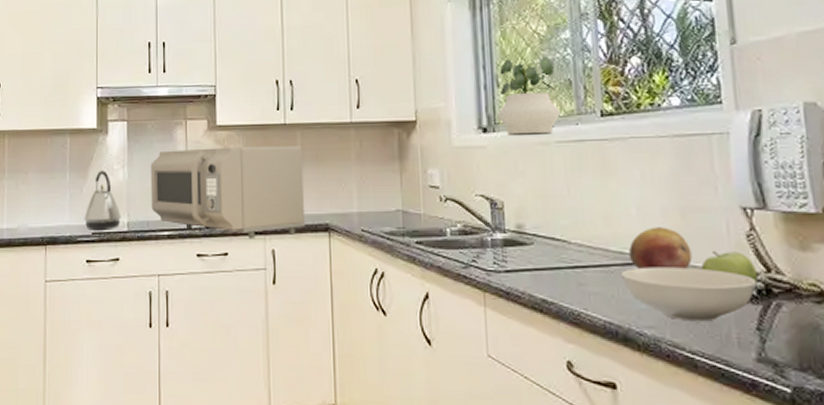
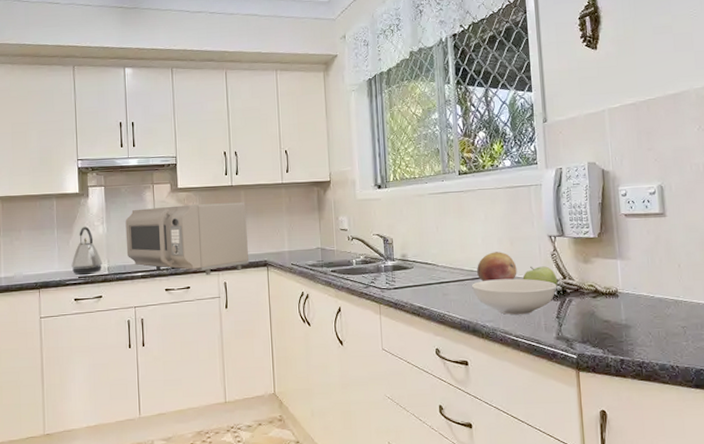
potted plant: present [494,56,560,137] -> none [386,131,432,191]

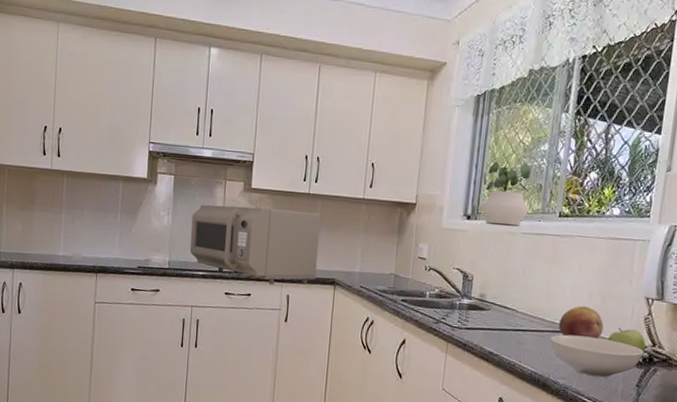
kettle: present [71,226,102,275] -> none [131,215,164,266]
potted plant: none [386,131,432,191] -> present [480,162,531,227]

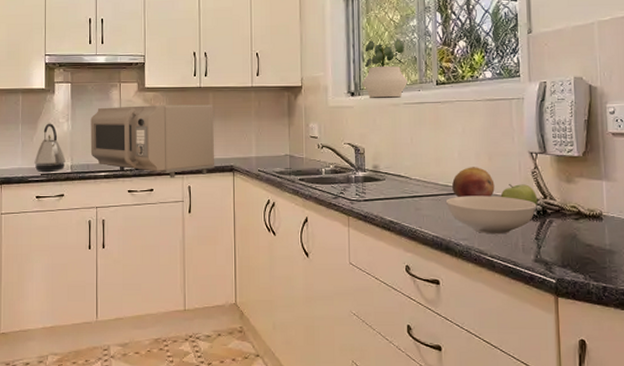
kettle: none [131,215,164,266] -> present [34,123,65,172]

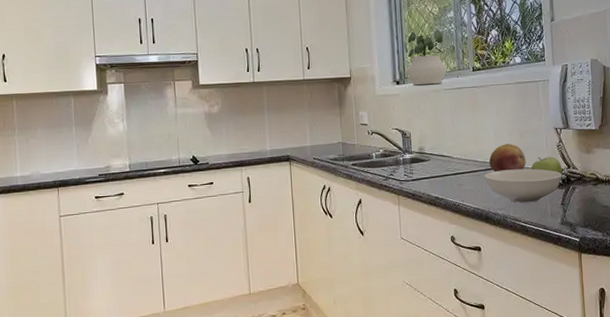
kettle: present [34,123,65,172] -> none [91,124,123,173]
microwave: present [90,104,215,178] -> none [146,98,272,171]

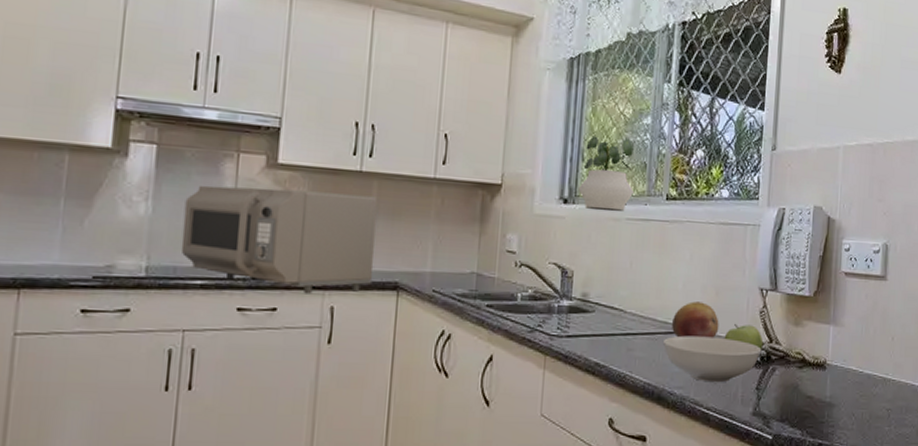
microwave: none [146,98,272,171] -> present [181,185,378,295]

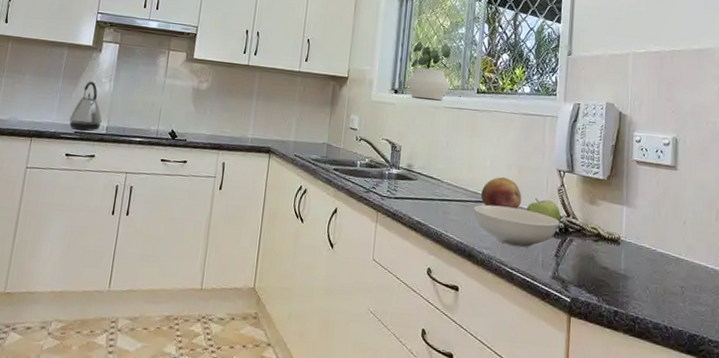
kettle: none [82,200,138,275] -> present [69,81,102,131]
microwave: present [181,185,378,295] -> none [128,72,259,153]

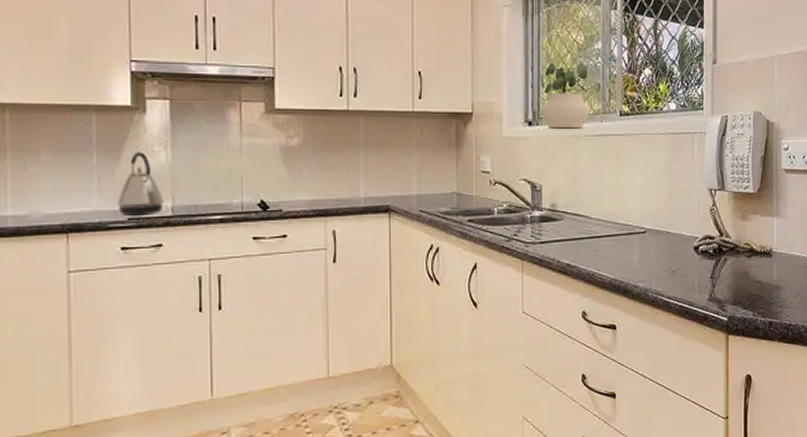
bowl: present [473,204,560,248] -> none [625,234,714,275]
fruit: present [481,177,522,209] -> none [632,204,674,238]
fruit: present [526,197,562,223] -> none [679,221,715,244]

